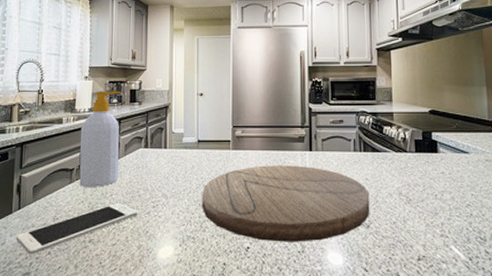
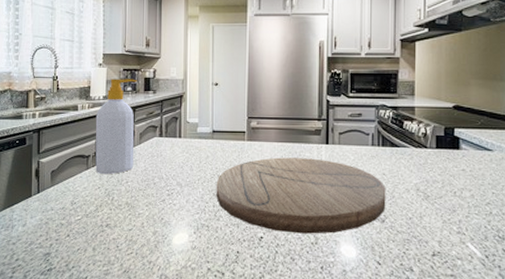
cell phone: present [16,202,138,255] -> none [37,189,153,237]

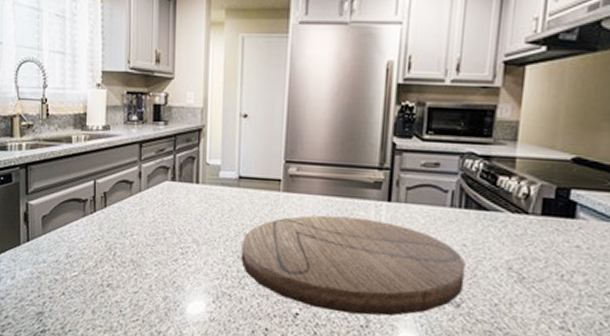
soap bottle: present [95,79,138,174] -> none [93,104,145,224]

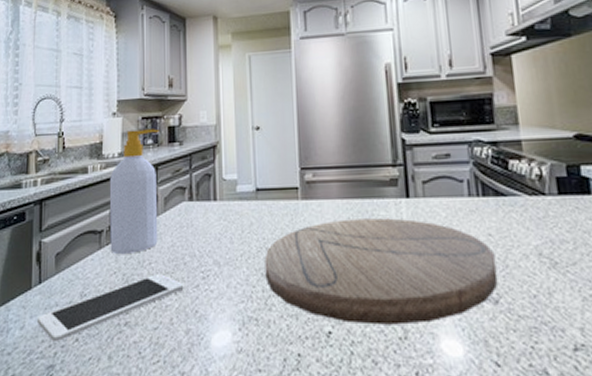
cell phone: none [27,244,164,294] -> present [38,272,184,343]
soap bottle: none [93,104,145,224] -> present [109,129,160,254]

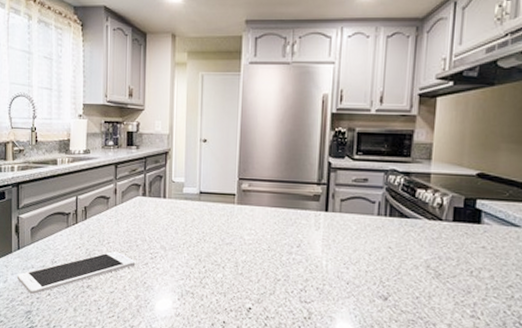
soap bottle: present [109,129,160,254] -> none [75,131,120,234]
cutting board: present [264,218,498,325] -> none [202,224,391,309]

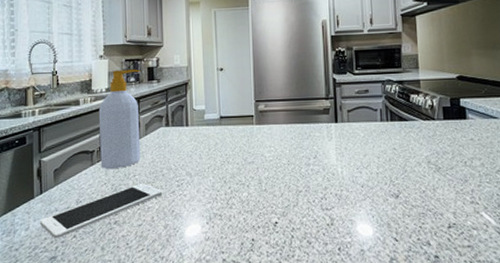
soap bottle: none [75,131,120,234] -> present [98,69,141,169]

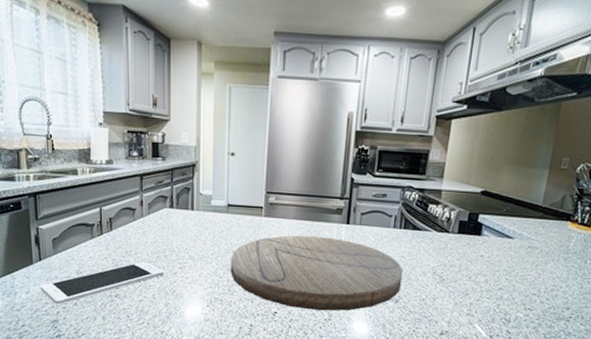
soap bottle: present [98,69,141,169] -> none [98,141,145,245]
cutting board: none [227,138,399,216] -> present [230,235,403,311]

